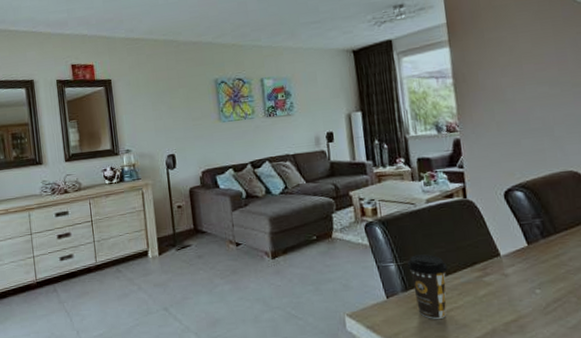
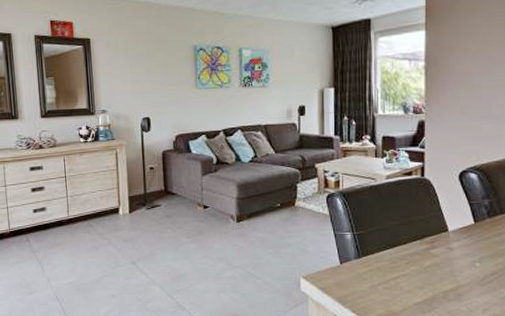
coffee cup: present [407,254,448,319] -> none [362,226,399,284]

